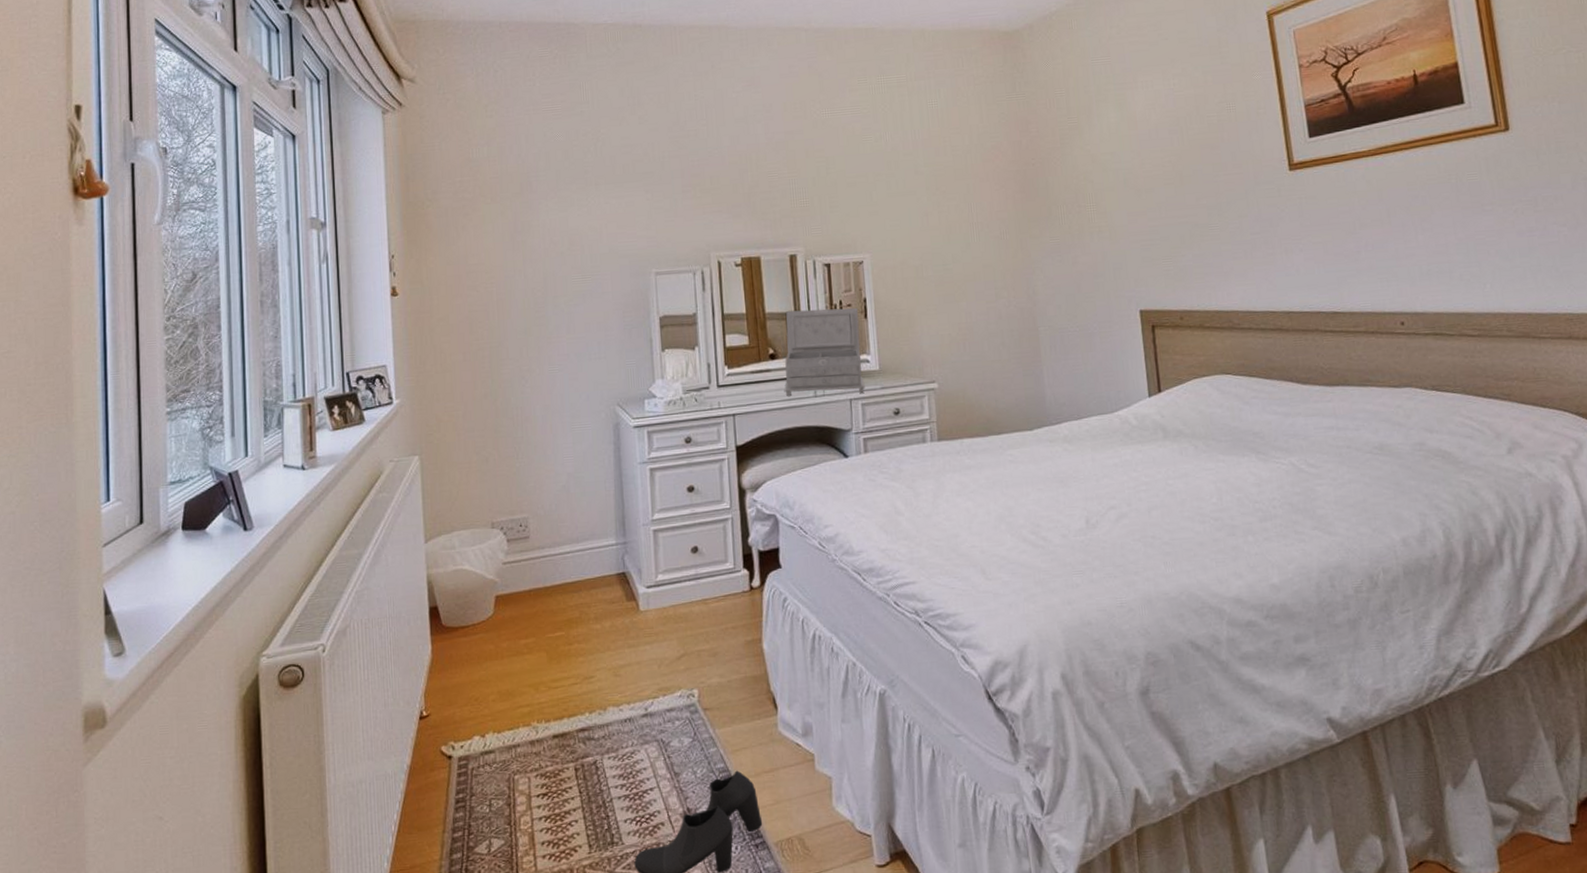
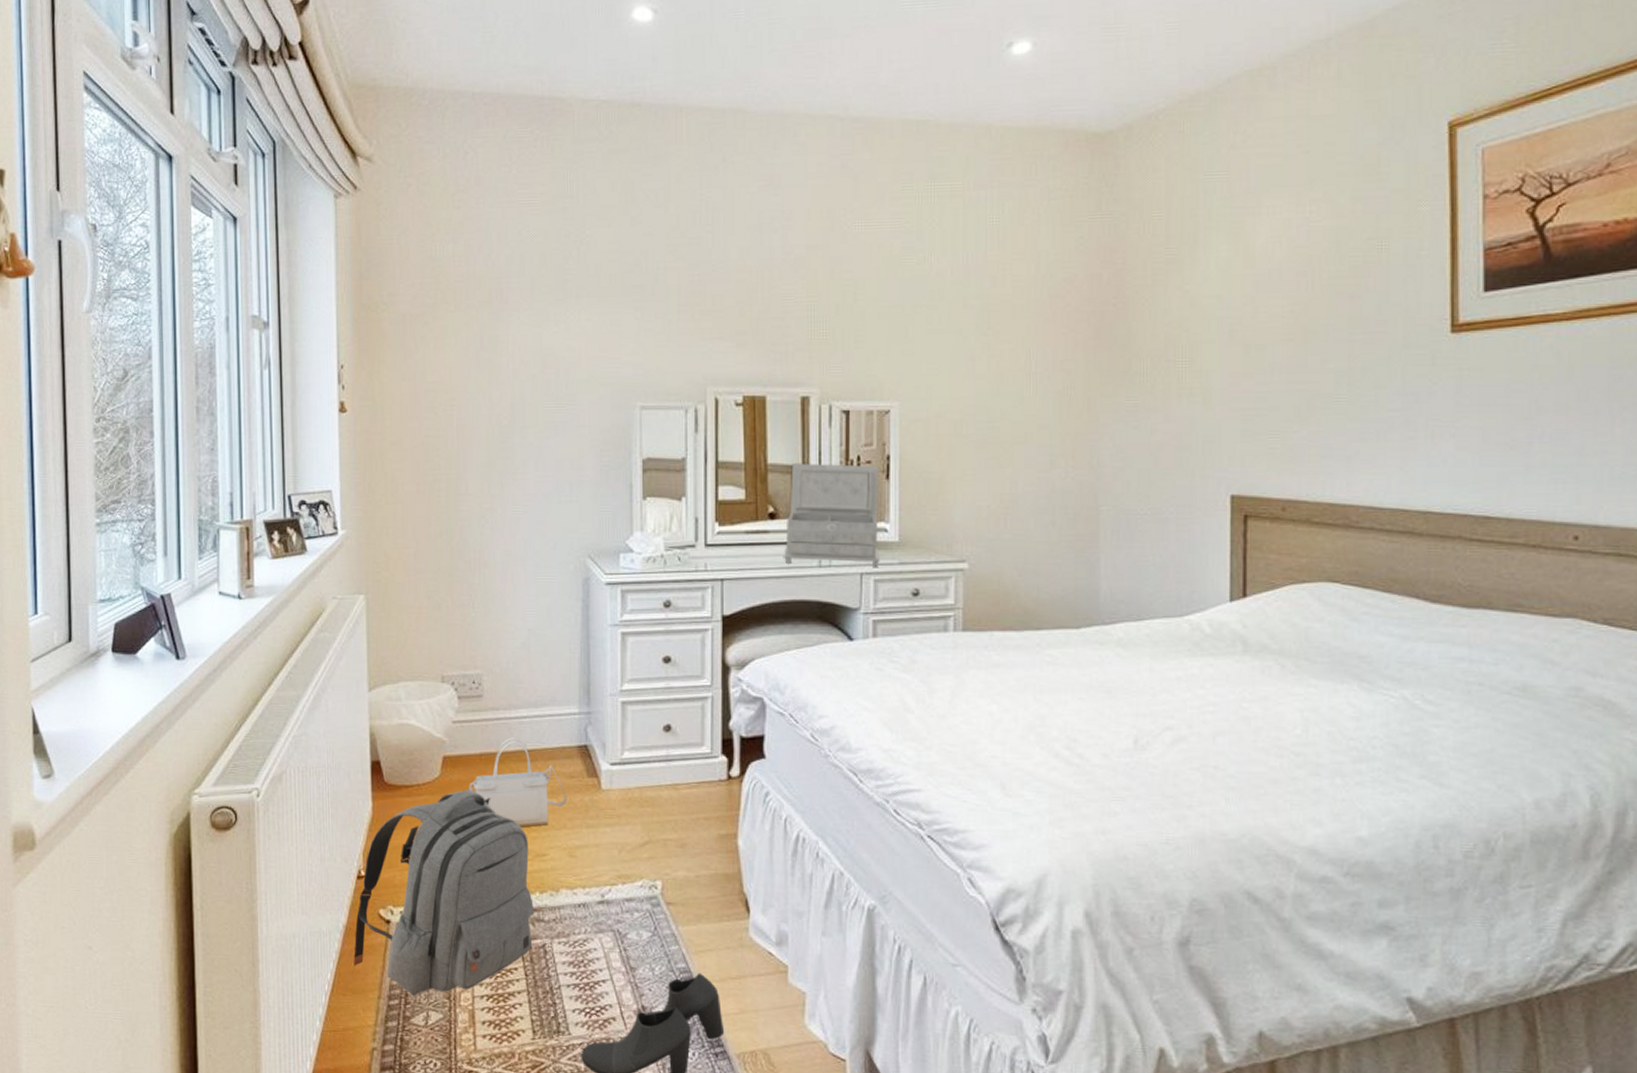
backpack: none [418,624,586,825] -> present [353,790,535,995]
handbag: none [520,572,610,654] -> present [468,737,567,828]

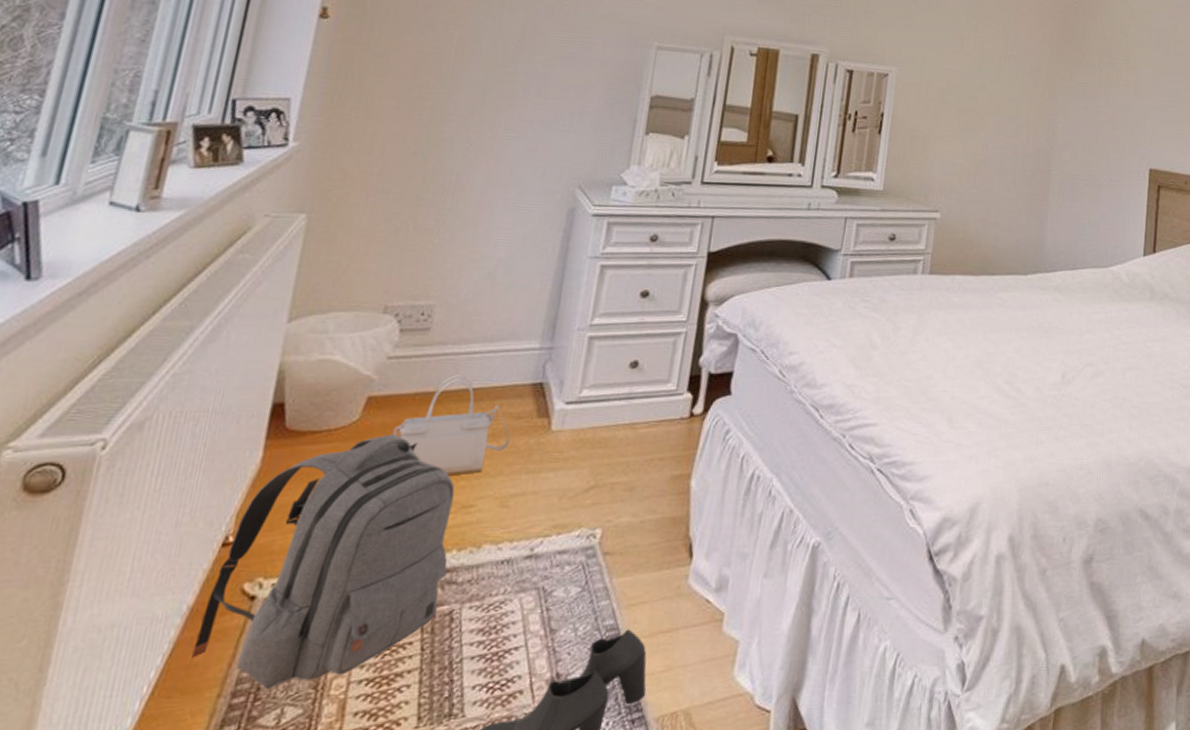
jewelry box: present [783,464,880,567] -> none [775,113,873,212]

